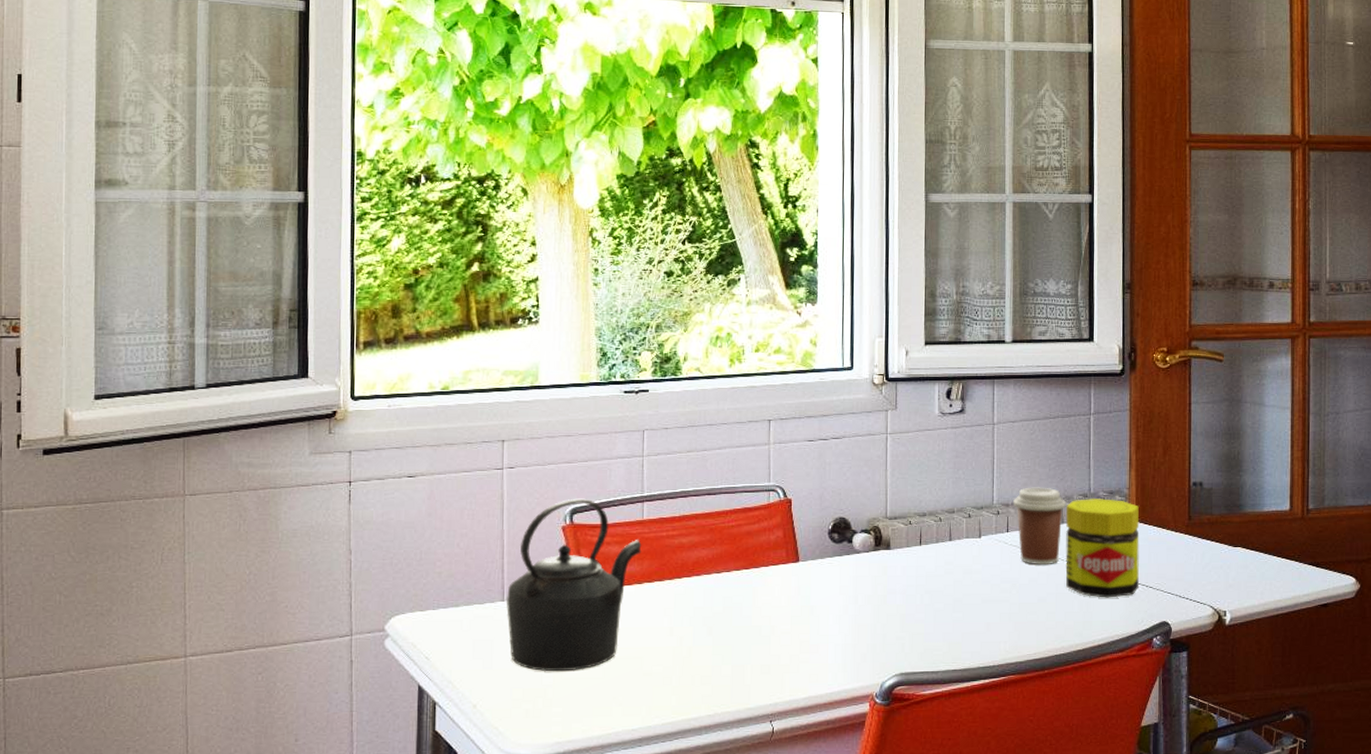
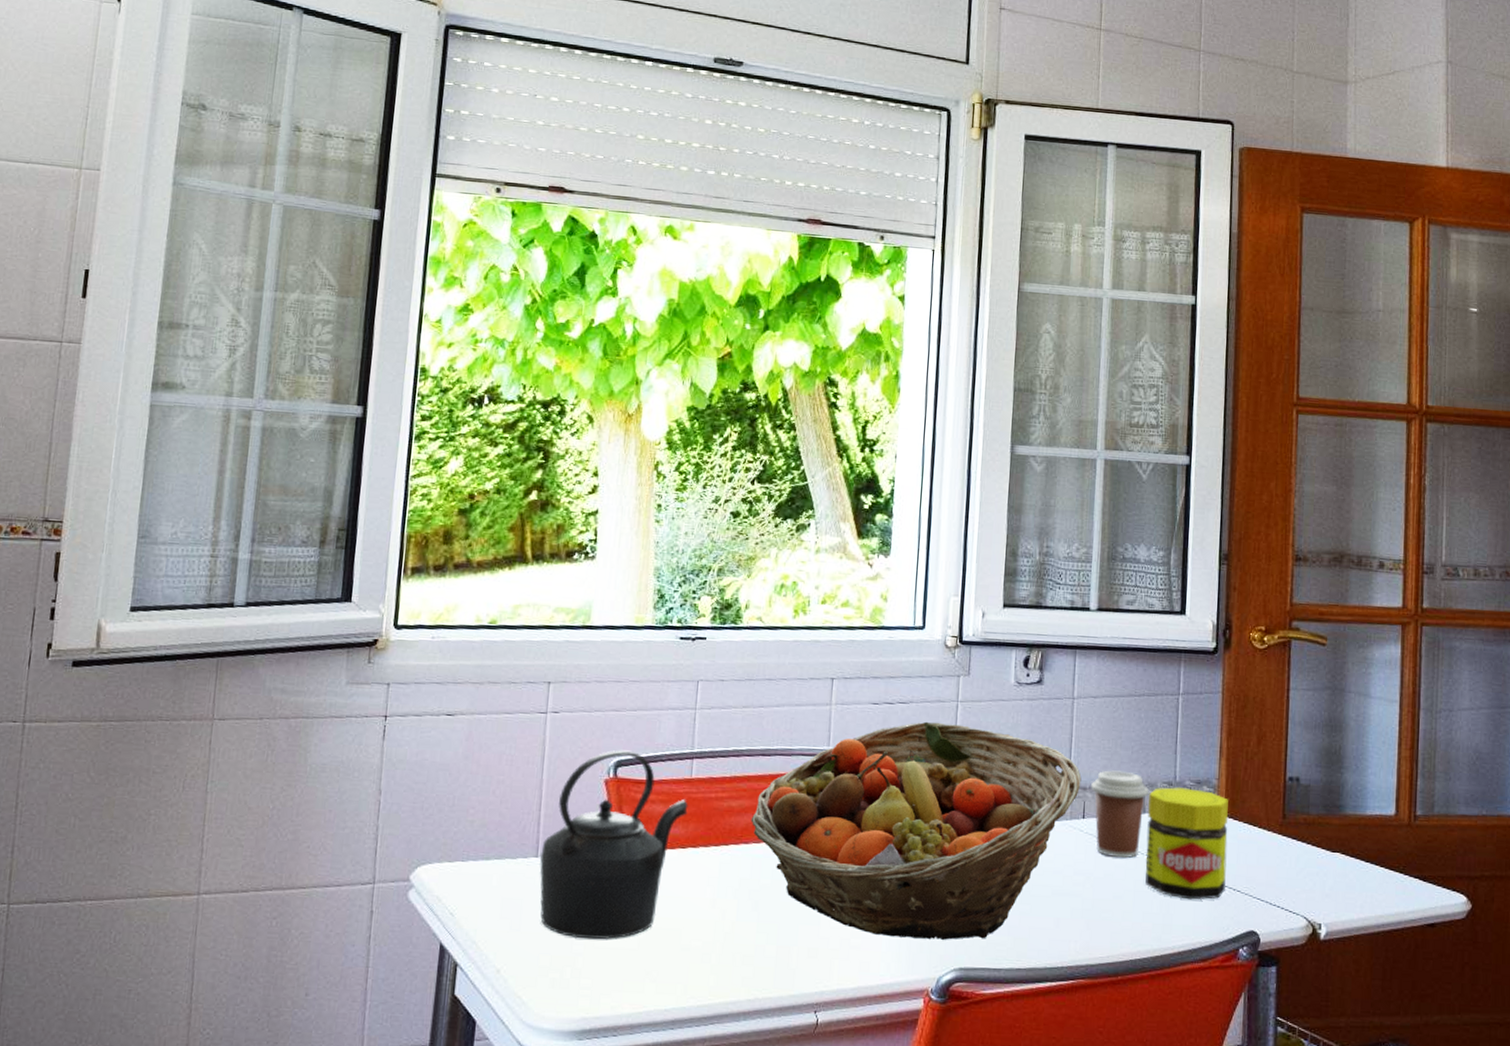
fruit basket: none [701,454,1004,650] -> present [750,721,1082,940]

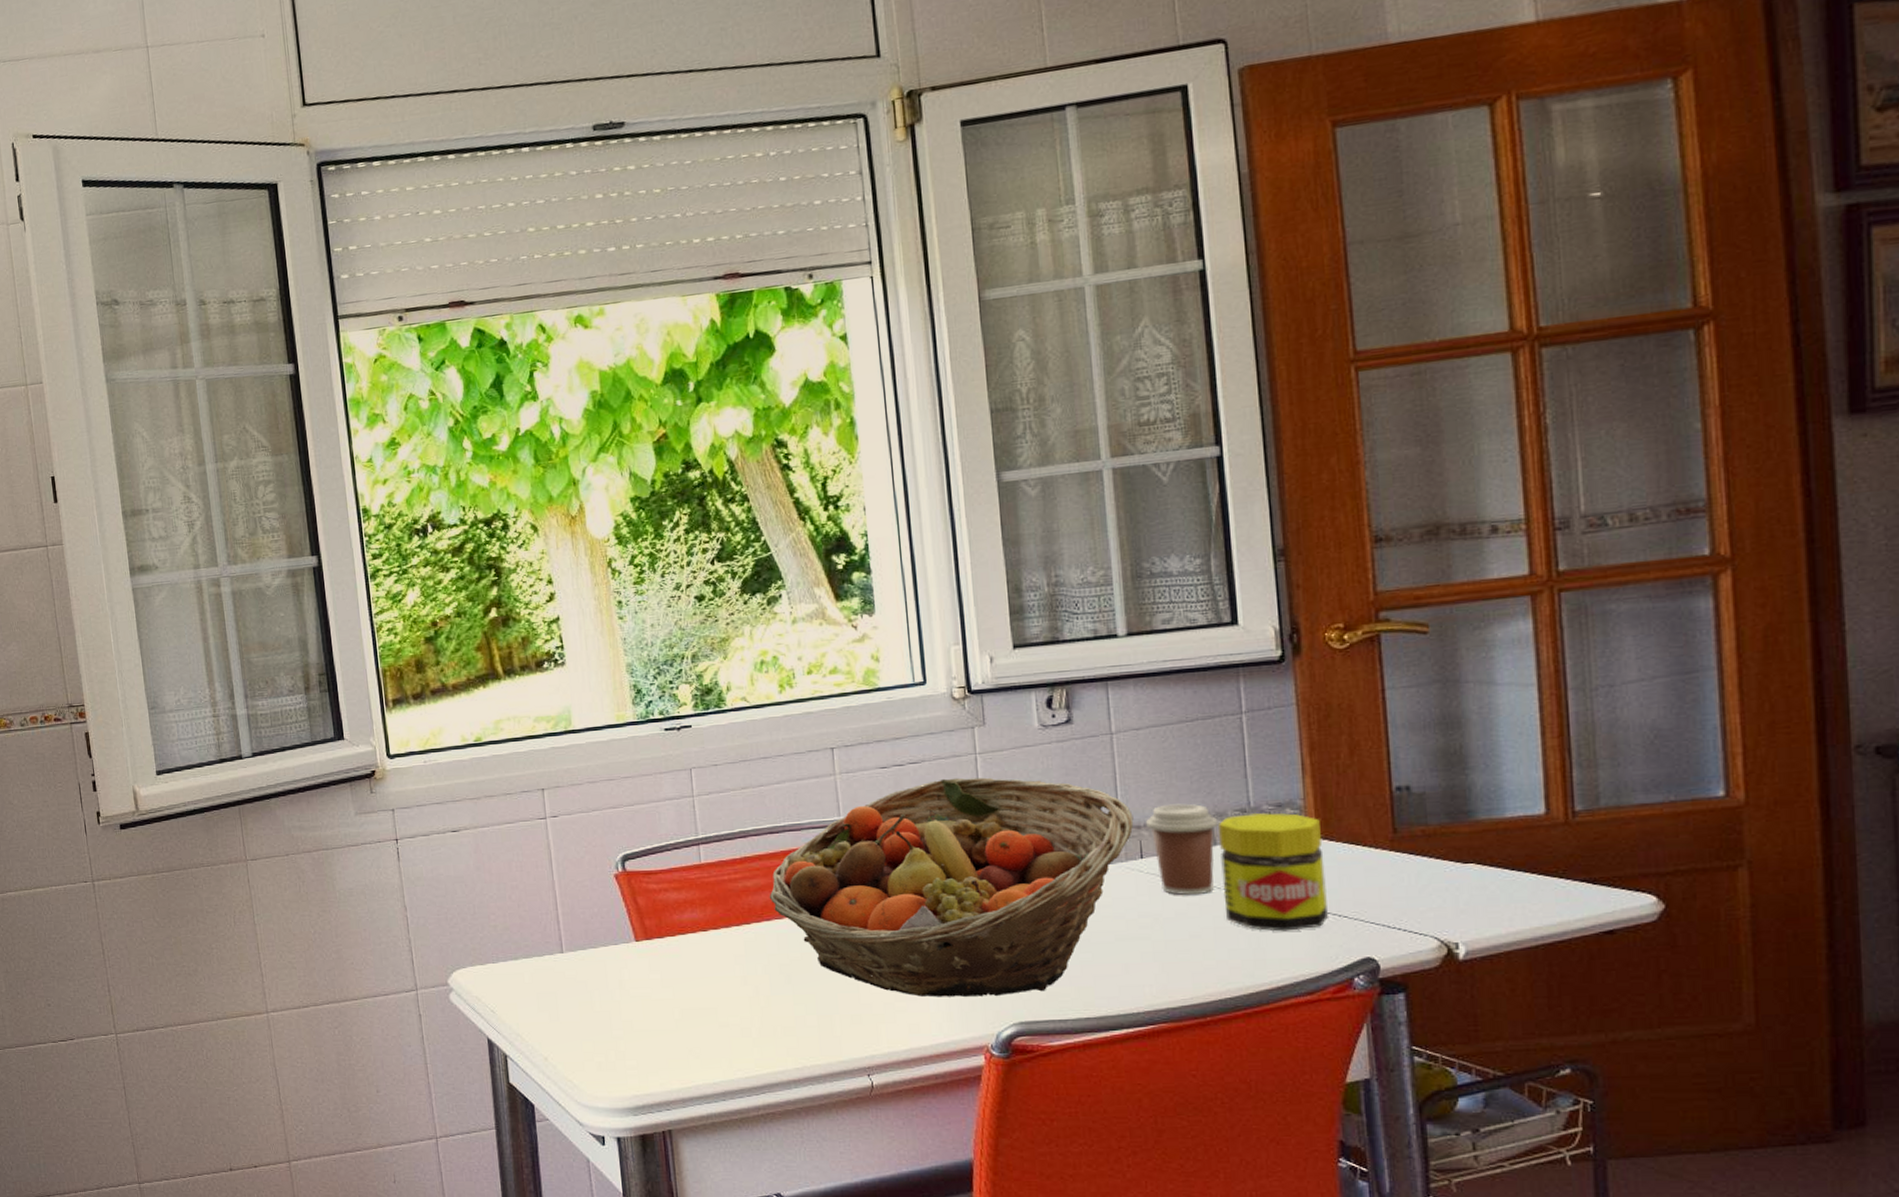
kettle: present [539,750,688,940] -> none [564,844,703,1024]

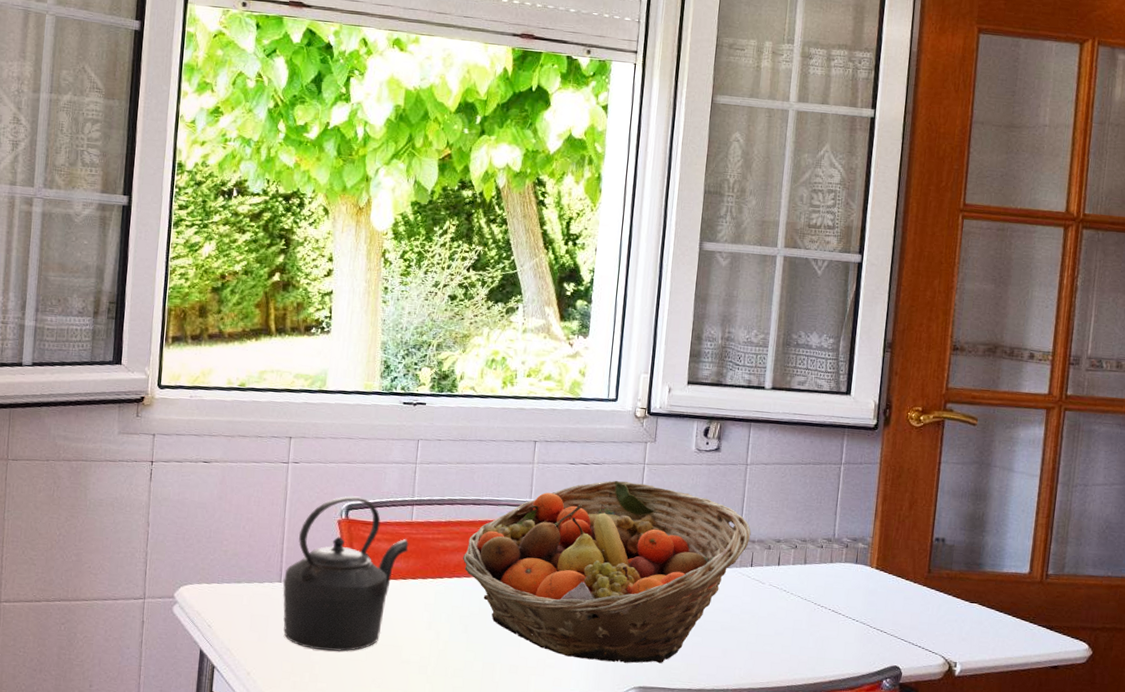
kettle: none [564,844,703,1024] -> present [282,496,409,652]
coffee cup: present [1146,803,1219,895] -> none [759,526,811,601]
jar: present [1218,813,1328,931] -> none [803,543,881,639]

